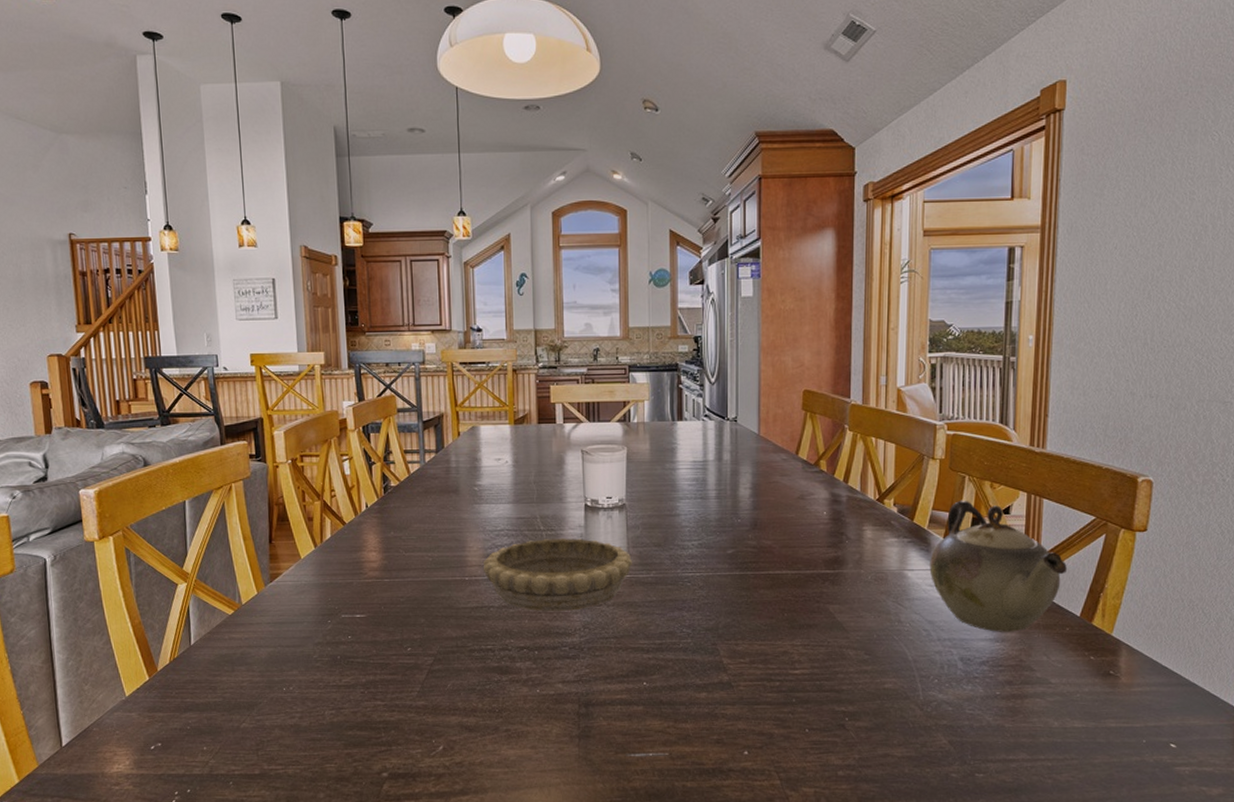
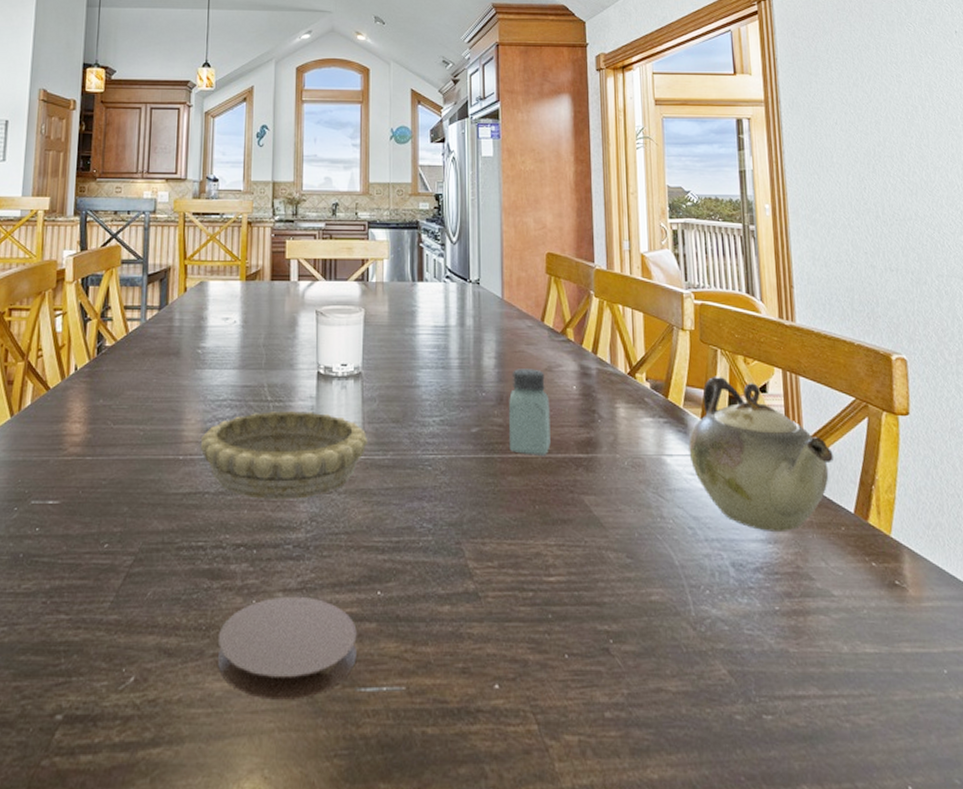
coaster: none [510,686,627,762] -> present [218,596,357,700]
saltshaker: none [761,497,801,572] -> present [508,369,551,456]

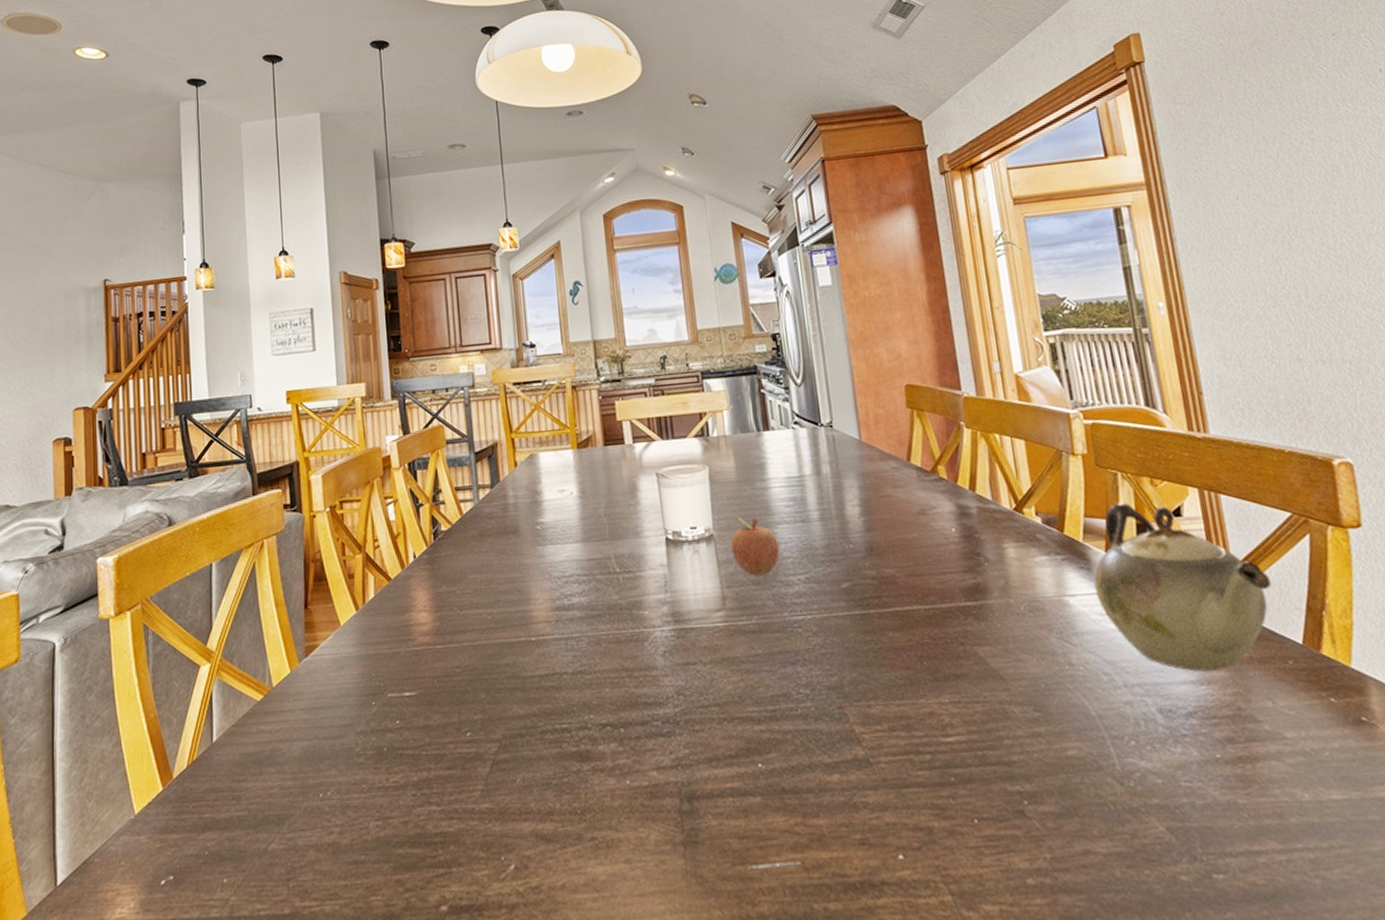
decorative bowl: present [200,410,367,501] -> none [551,580,729,676]
coaster: present [218,596,357,700] -> none [595,773,744,882]
fruit: none [376,358,420,415] -> present [730,516,780,576]
saltshaker: present [508,369,551,456] -> none [880,513,933,608]

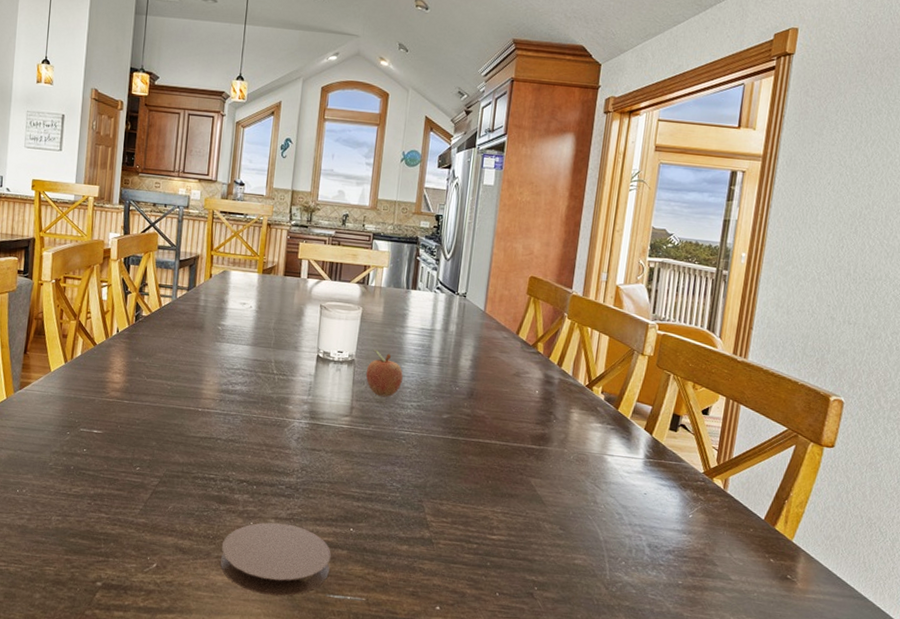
coaster: none [595,773,744,882] -> present [220,522,331,596]
teapot: present [1093,502,1271,672] -> none [628,396,757,527]

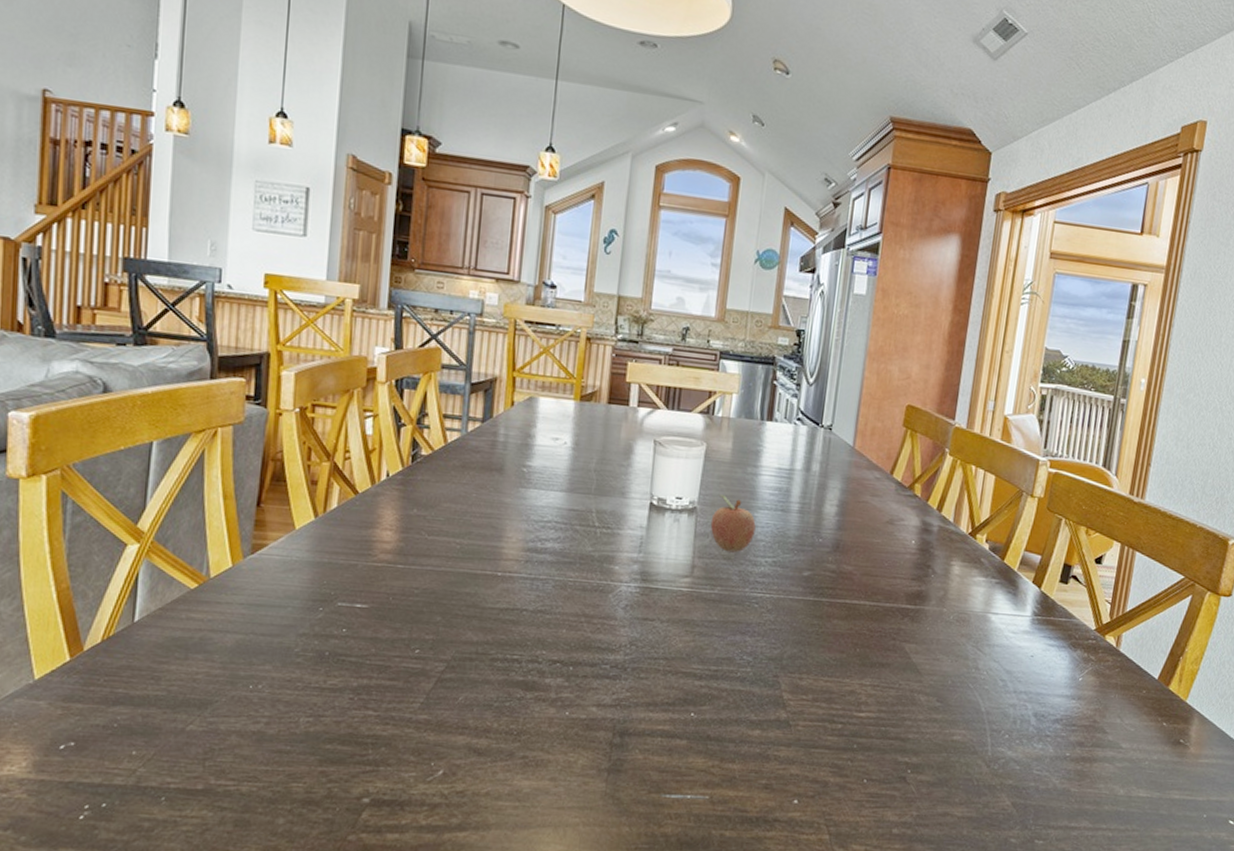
coaster: present [220,522,331,596] -> none [527,710,667,800]

